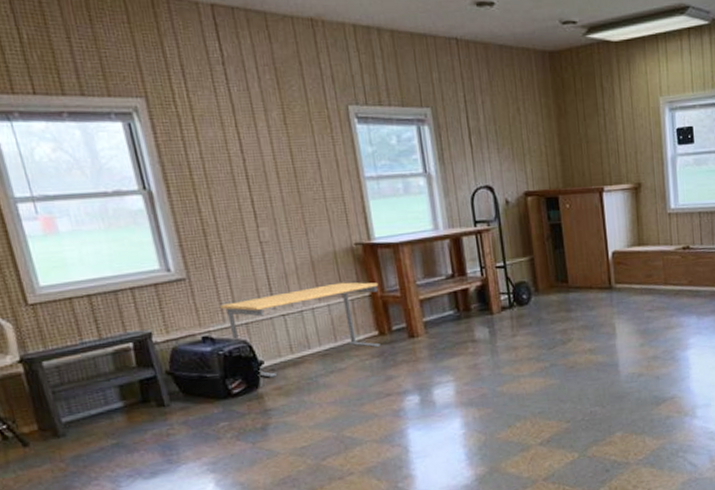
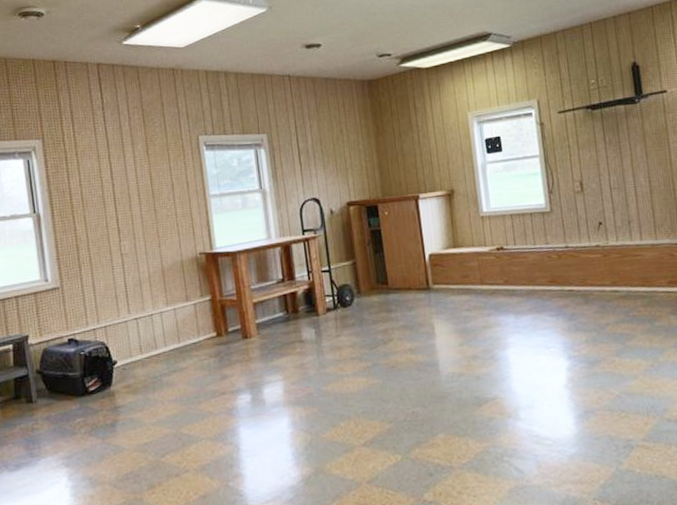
desk: present [220,282,380,378] -> none [85,287,218,377]

